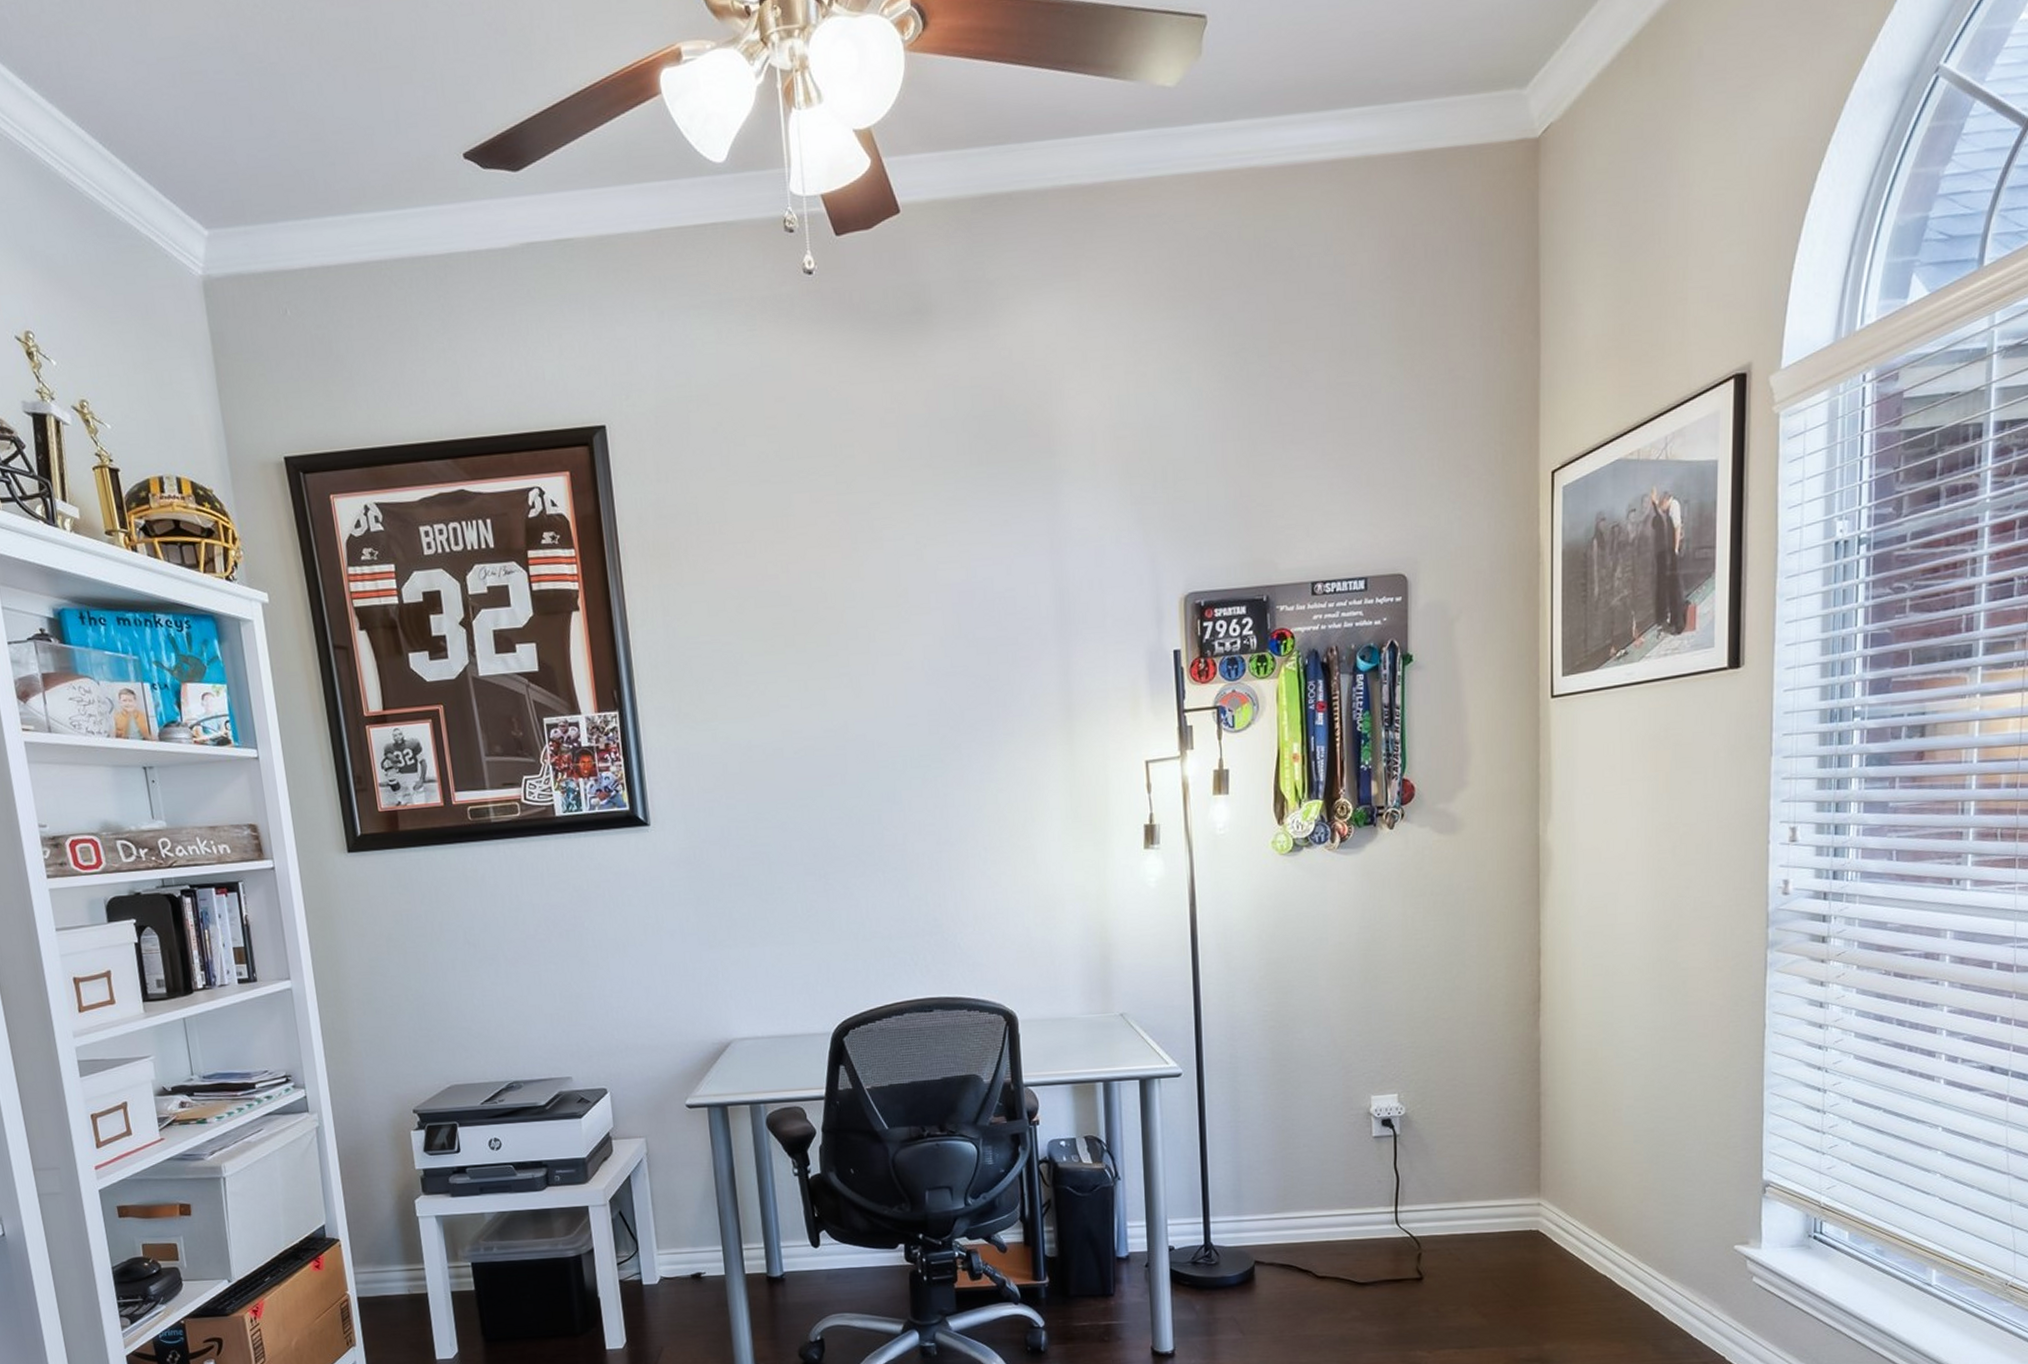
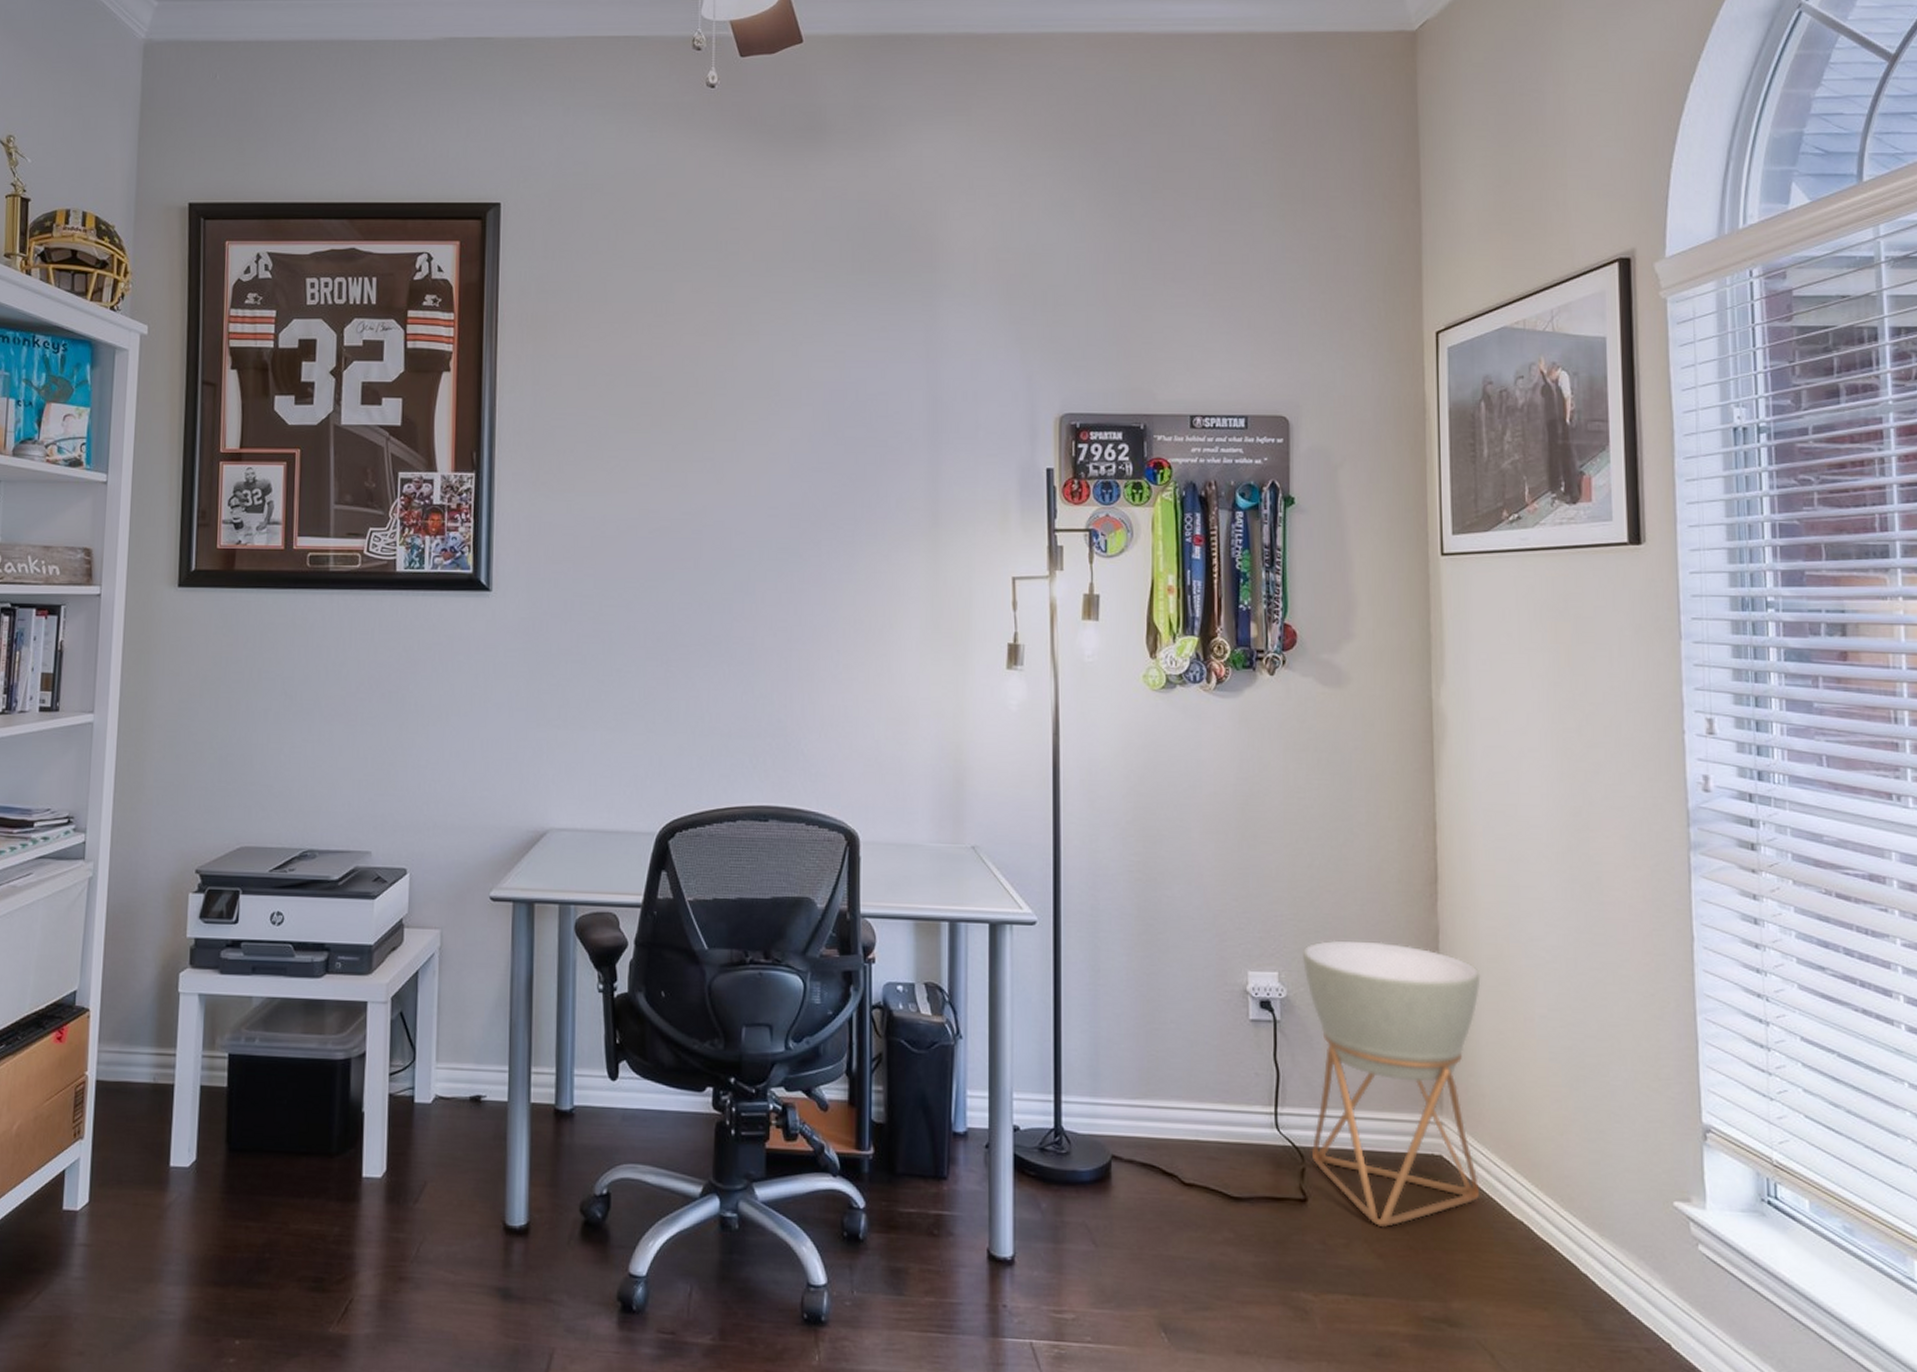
planter: none [1419,1058,1576,1293] -> present [1302,940,1481,1228]

